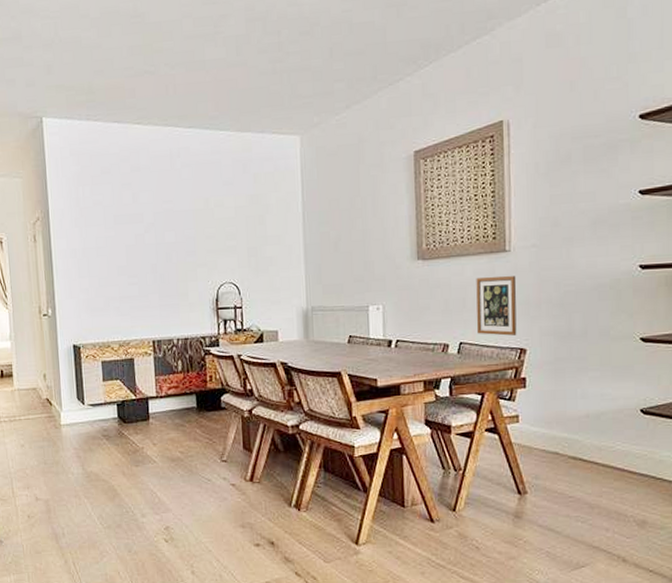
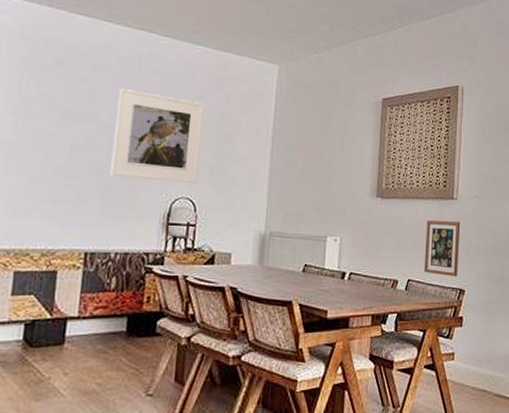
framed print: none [158,186,238,270] -> present [110,89,205,183]

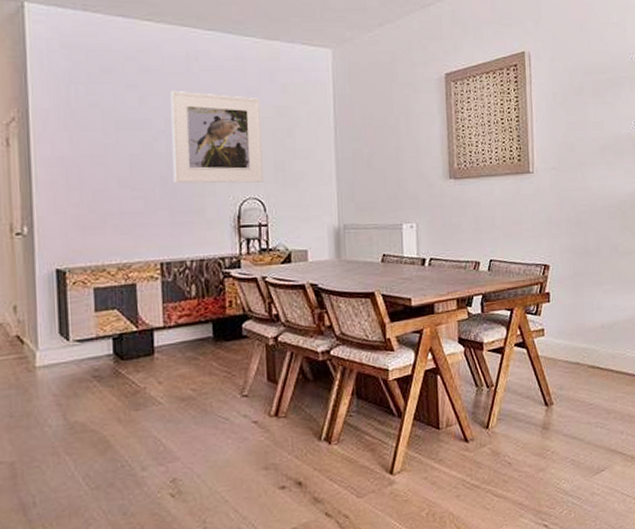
picture frame: present [423,220,461,276] -> none [504,196,541,253]

